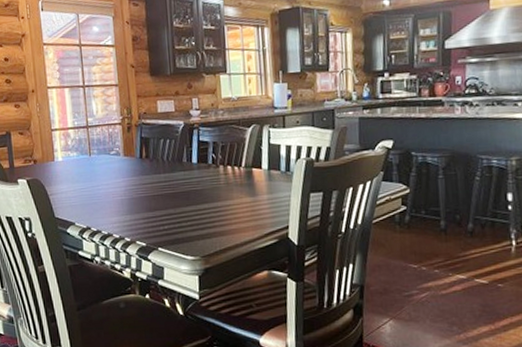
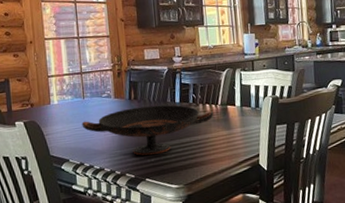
decorative bowl: none [88,165,237,222] -> present [82,105,214,156]

